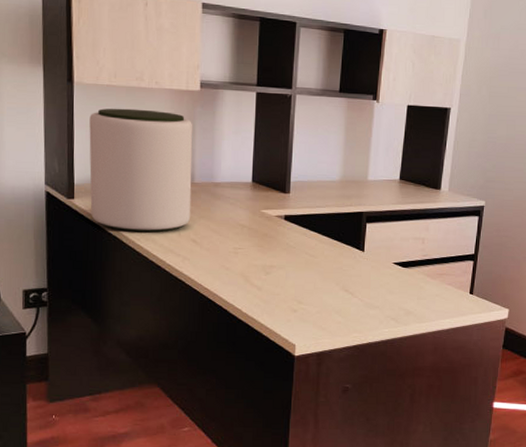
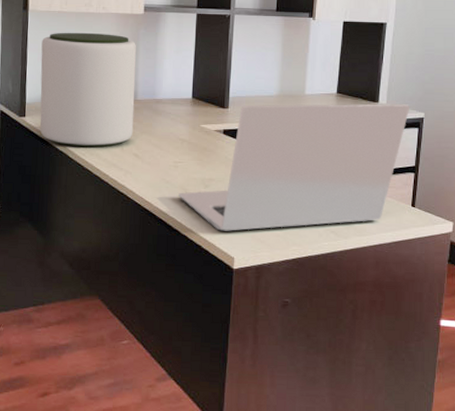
laptop: none [237,190,470,319] -> present [177,103,409,231]

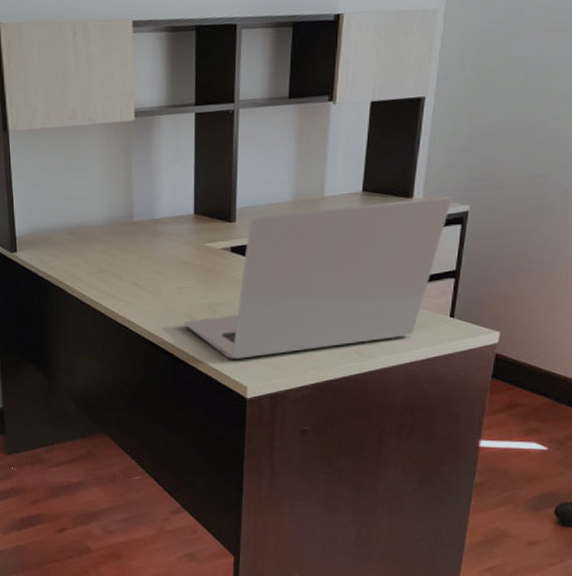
plant pot: present [40,32,137,148] -> none [26,148,132,281]

